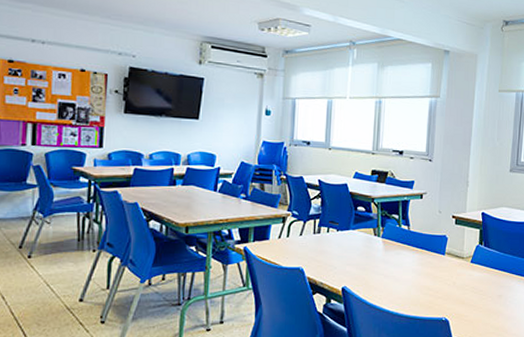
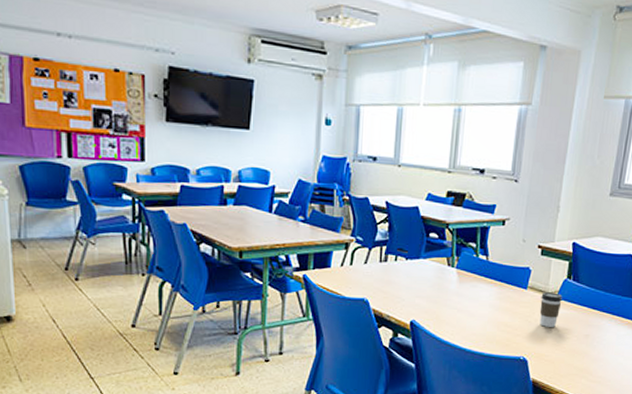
coffee cup: none [457,257,476,290] -> present [539,292,563,328]

